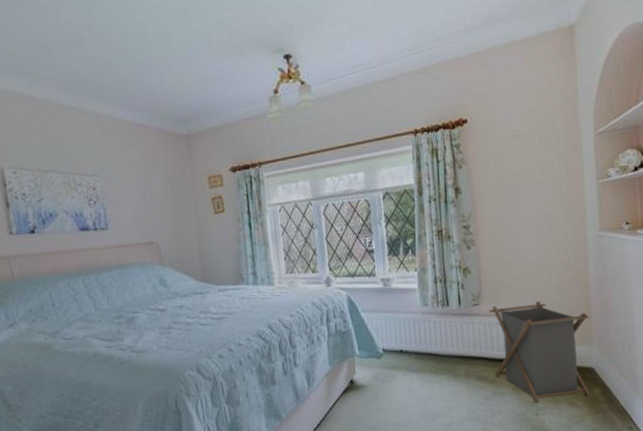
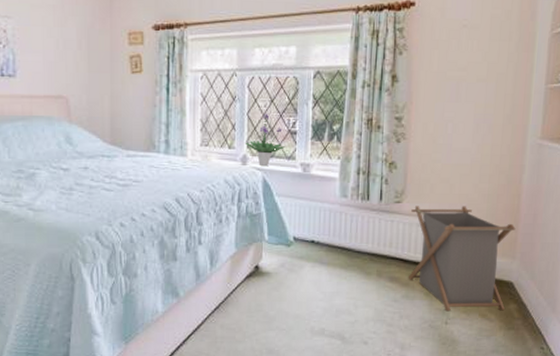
potted plant: none [328,236,364,286] -> present [246,113,285,167]

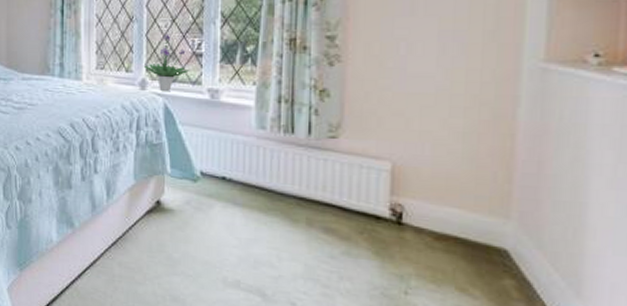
laundry basket: present [409,206,516,312] -> none [350,143,509,287]

